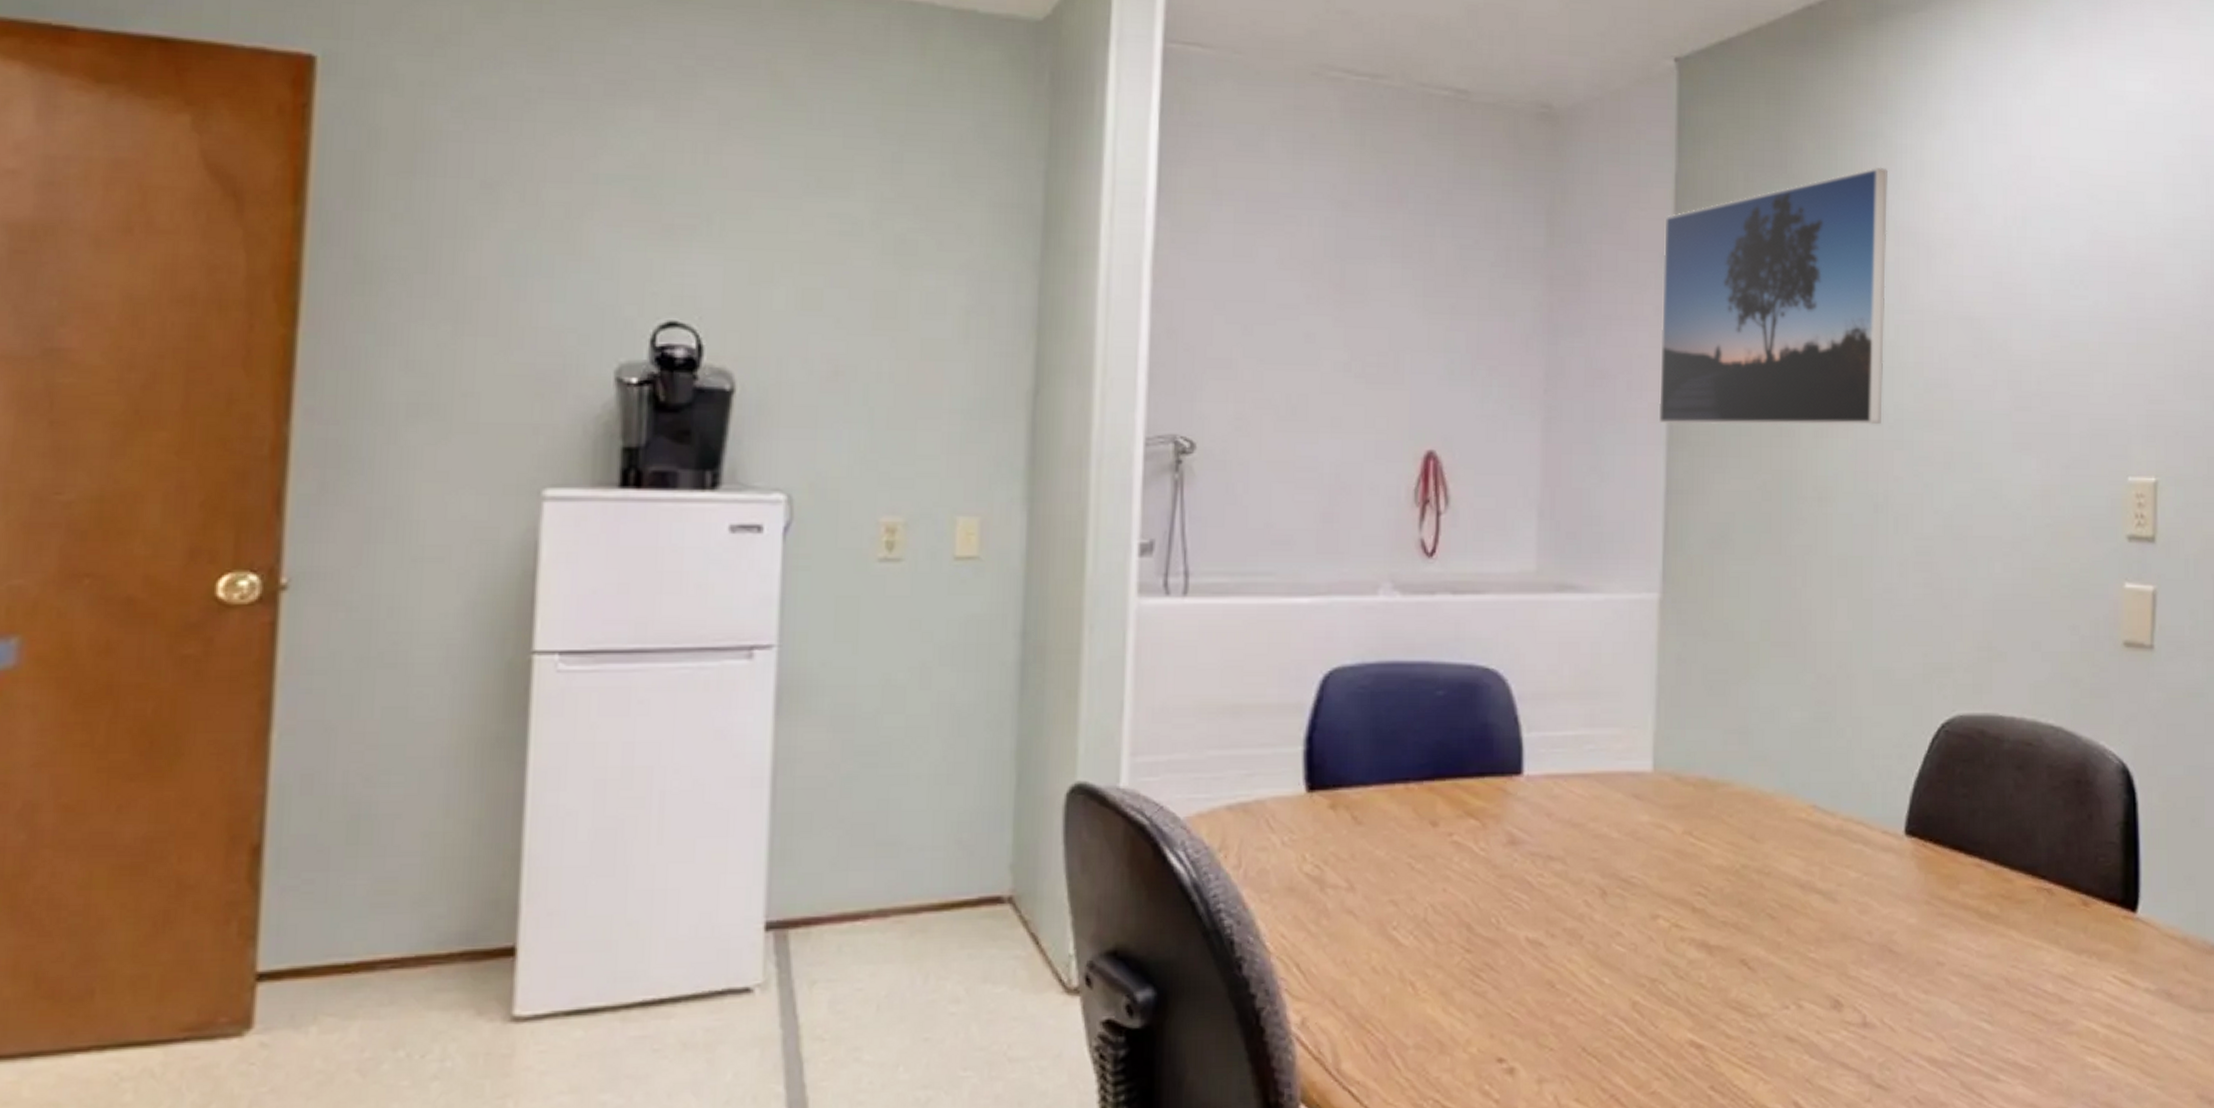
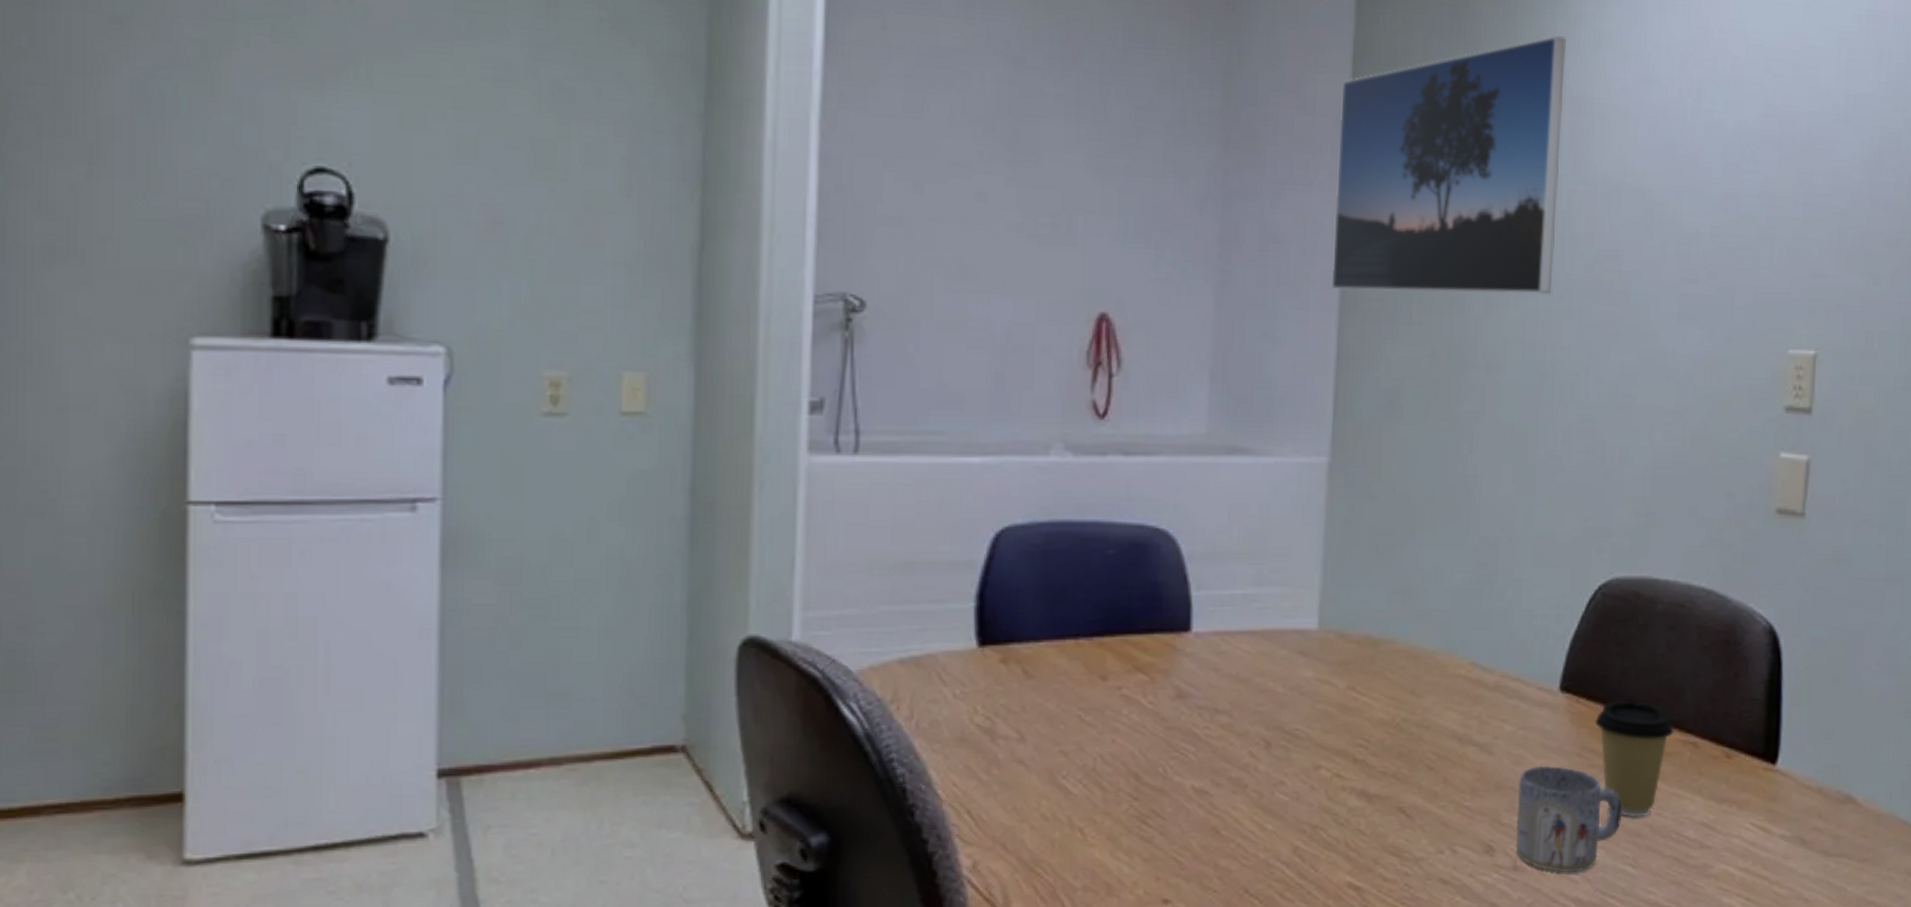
mug: none [1864,914,1976,1030] -> present [1515,765,1622,873]
coffee cup: none [1942,844,2027,970] -> present [1594,700,1674,817]

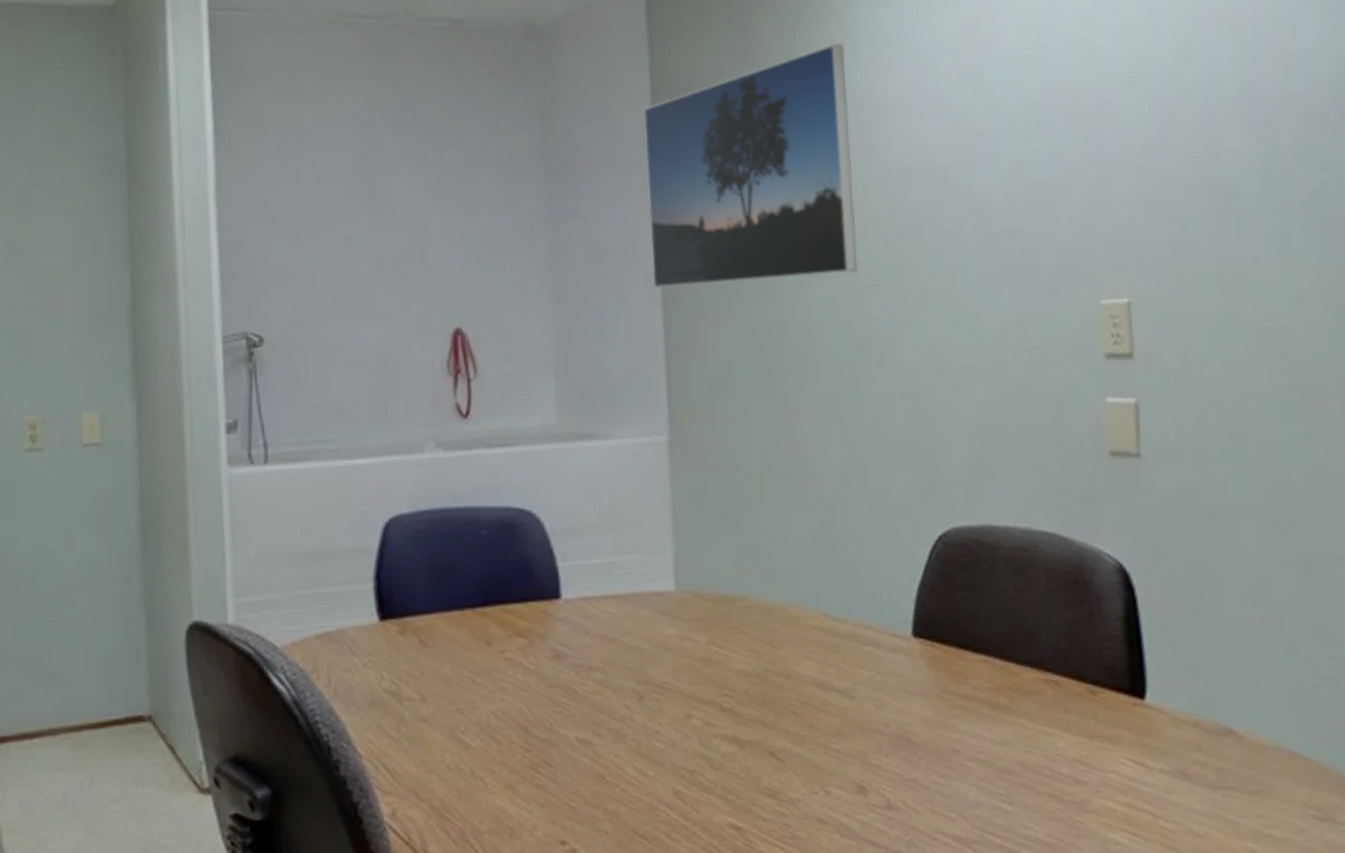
mug: present [1515,765,1622,873] -> none [882,707,991,811]
coffee cup: present [1594,700,1674,817] -> none [950,642,1033,755]

